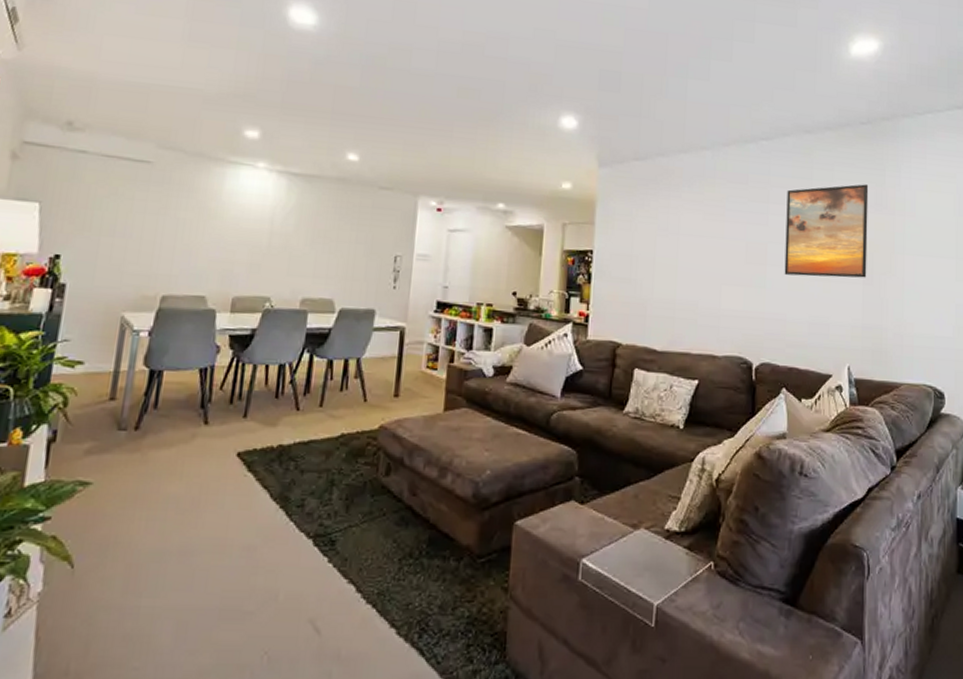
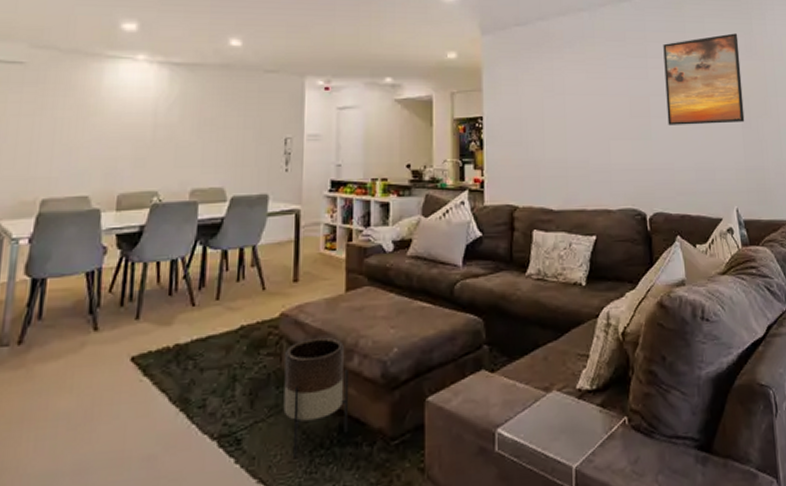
planter: none [376,452,441,564] -> present [283,337,349,458]

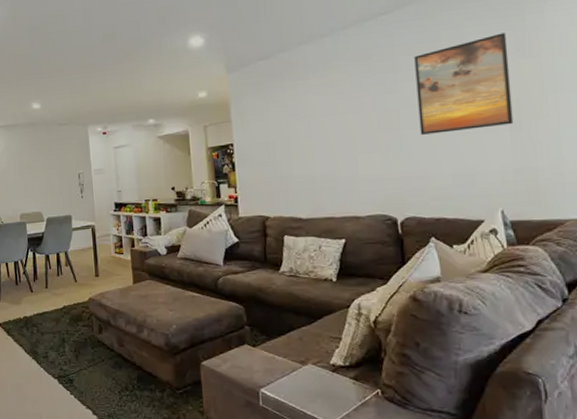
planter: present [283,337,349,458] -> none [95,315,145,395]

